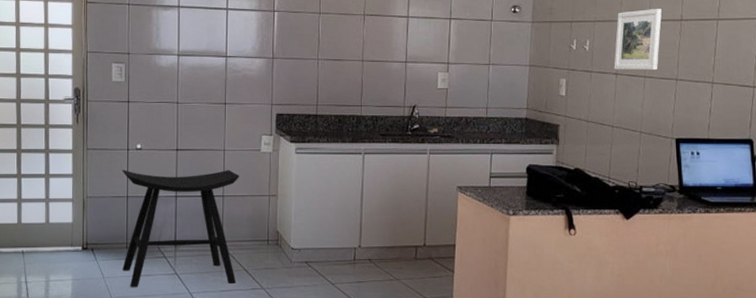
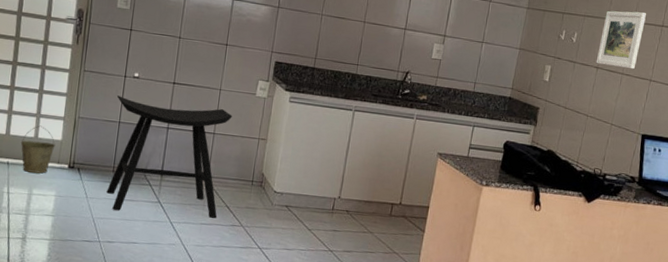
bucket: none [33,210,67,259] -> present [20,125,56,174]

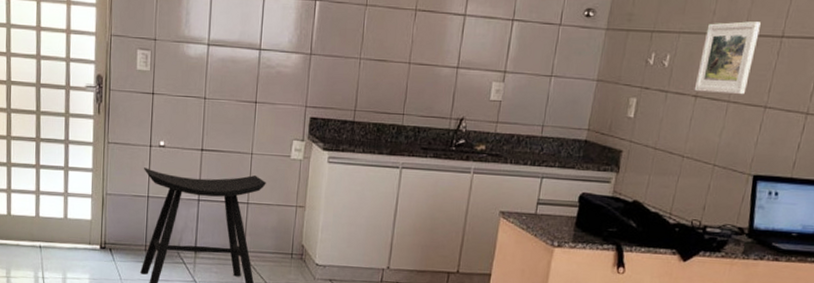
bucket: present [20,125,56,174] -> none [51,205,85,256]

